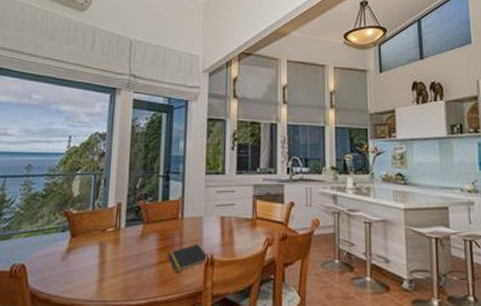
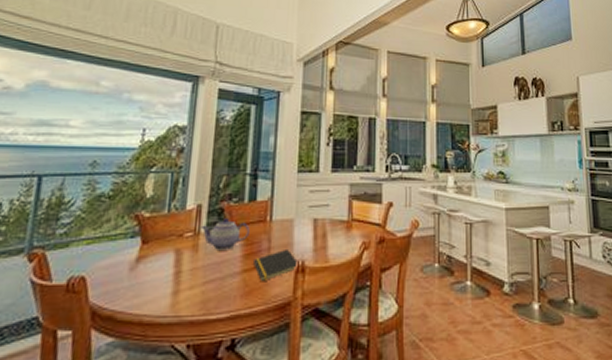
teapot: none [121,215,163,244] -> present [201,218,250,250]

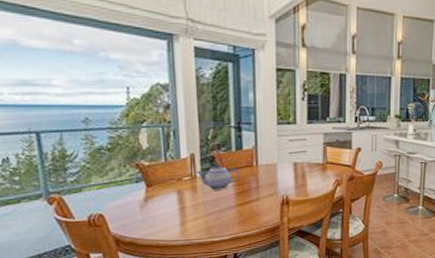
notepad: present [254,248,299,281] -> none [246,187,284,212]

